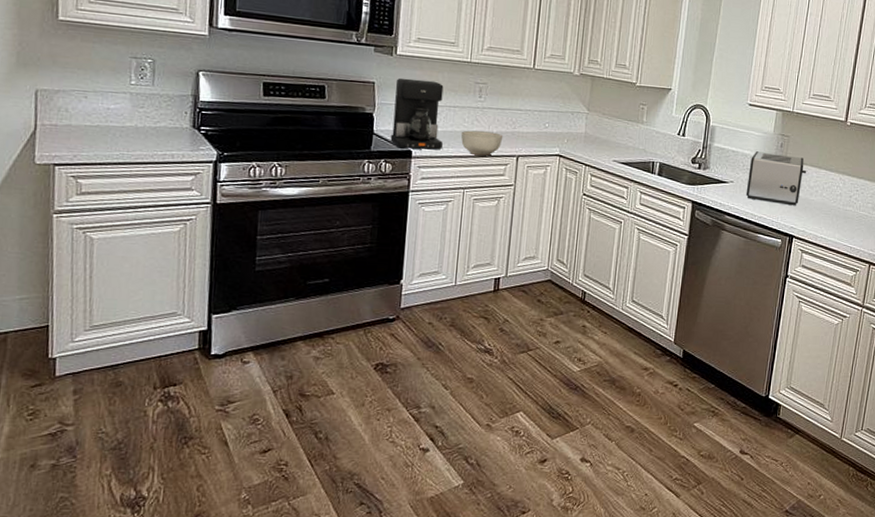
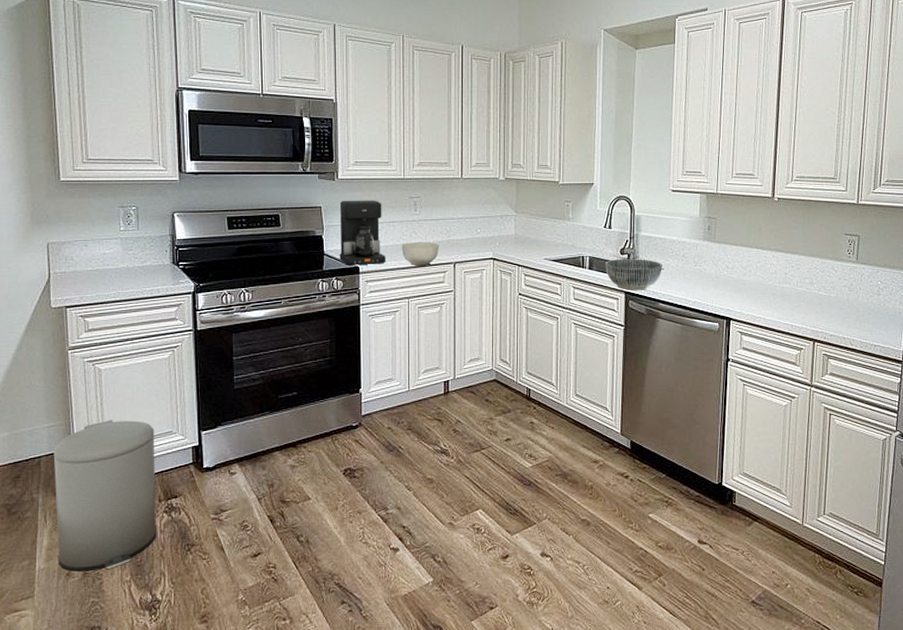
pedal bin: none [20,295,155,463] -> present [53,420,157,572]
bowl: none [675,167,733,201] -> present [606,259,663,290]
toaster: present [745,150,807,206] -> none [677,235,738,288]

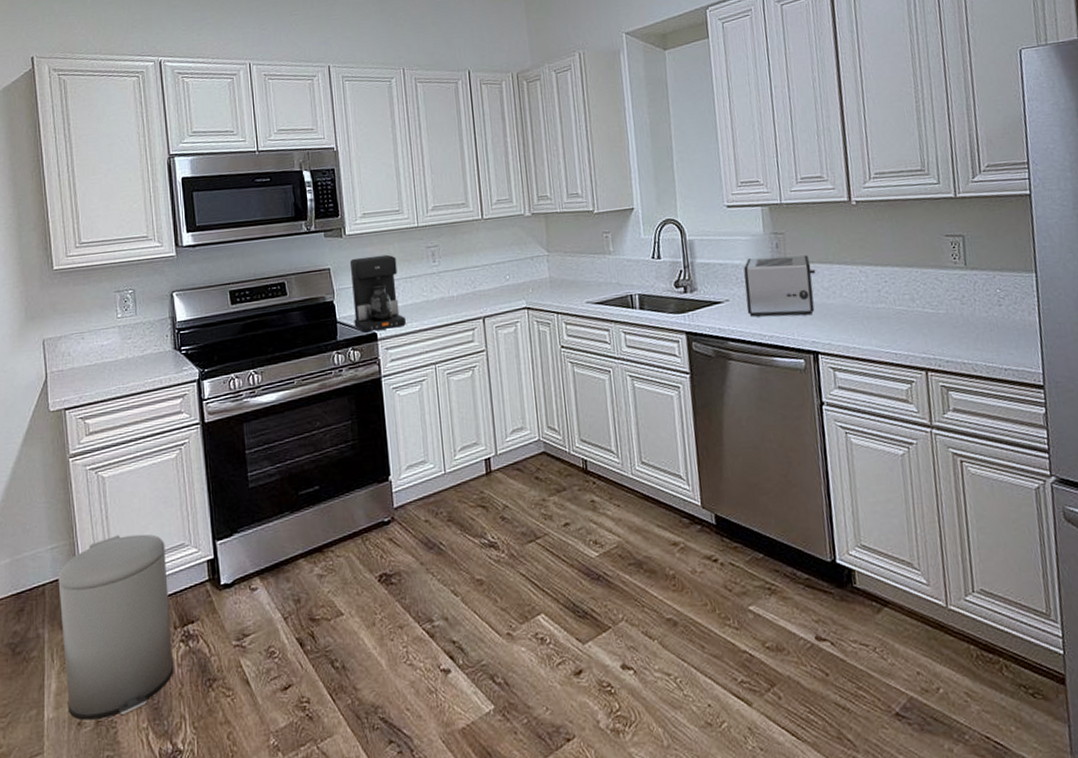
bowl: present [401,242,440,266] -> none [421,296,465,325]
bowl: present [606,259,663,290] -> none [659,290,728,330]
toaster: none [677,235,738,288] -> present [743,255,816,318]

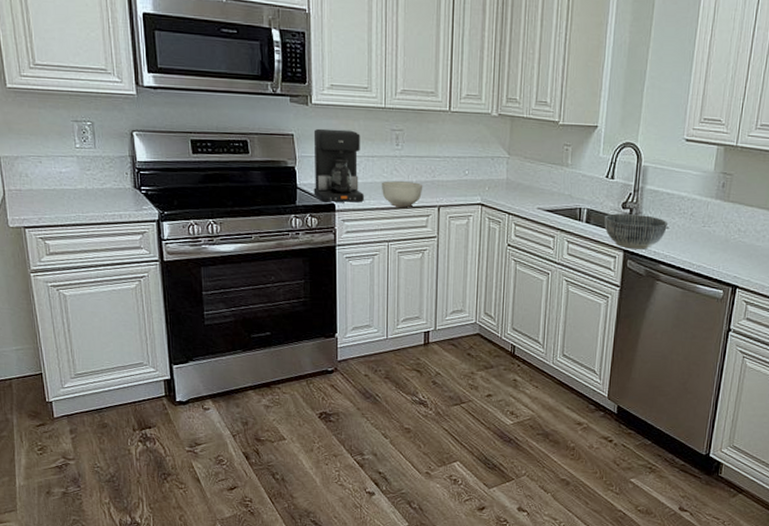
pedal bin: present [58,534,174,721] -> none [23,347,133,492]
bowl: none [421,296,465,325] -> present [381,181,423,208]
bowl: none [659,290,728,330] -> present [604,213,669,250]
toaster: present [743,255,816,318] -> none [682,192,753,253]

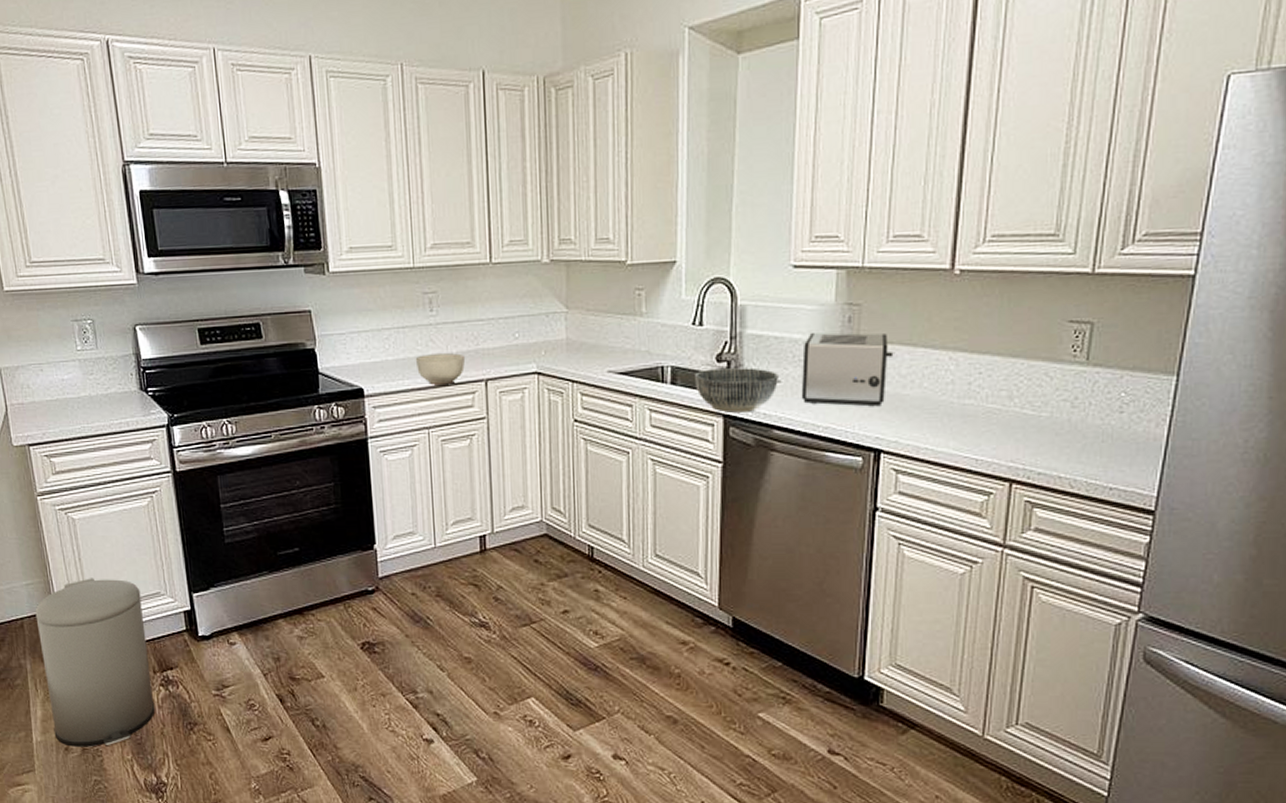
pedal bin: none [23,347,133,492] -> present [35,578,155,747]
coffee maker: present [313,128,364,203] -> none [333,298,396,387]
toaster: none [682,192,753,253] -> present [801,332,894,407]

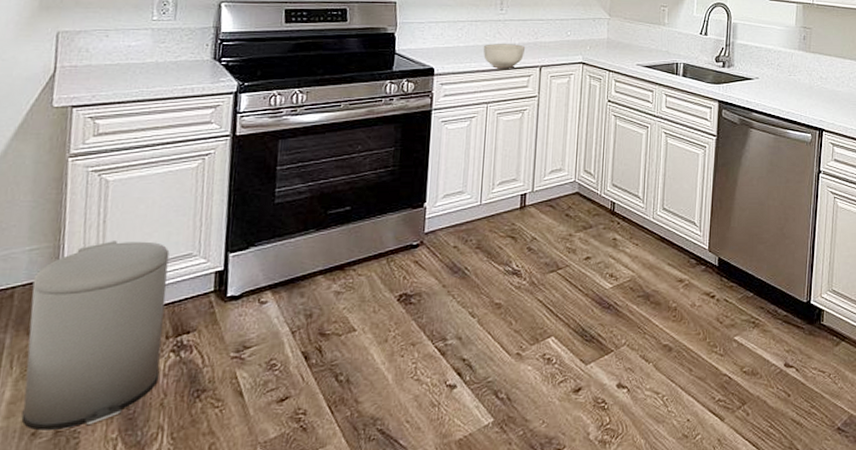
bowl: present [695,367,780,413] -> none [700,67,758,99]
toaster: present [801,332,894,407] -> none [772,44,832,99]

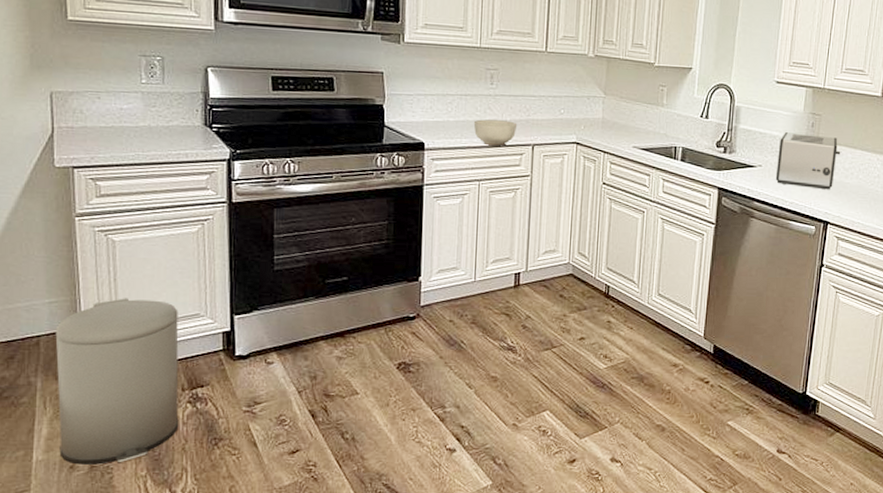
toaster: none [772,44,832,99] -> present [775,131,841,190]

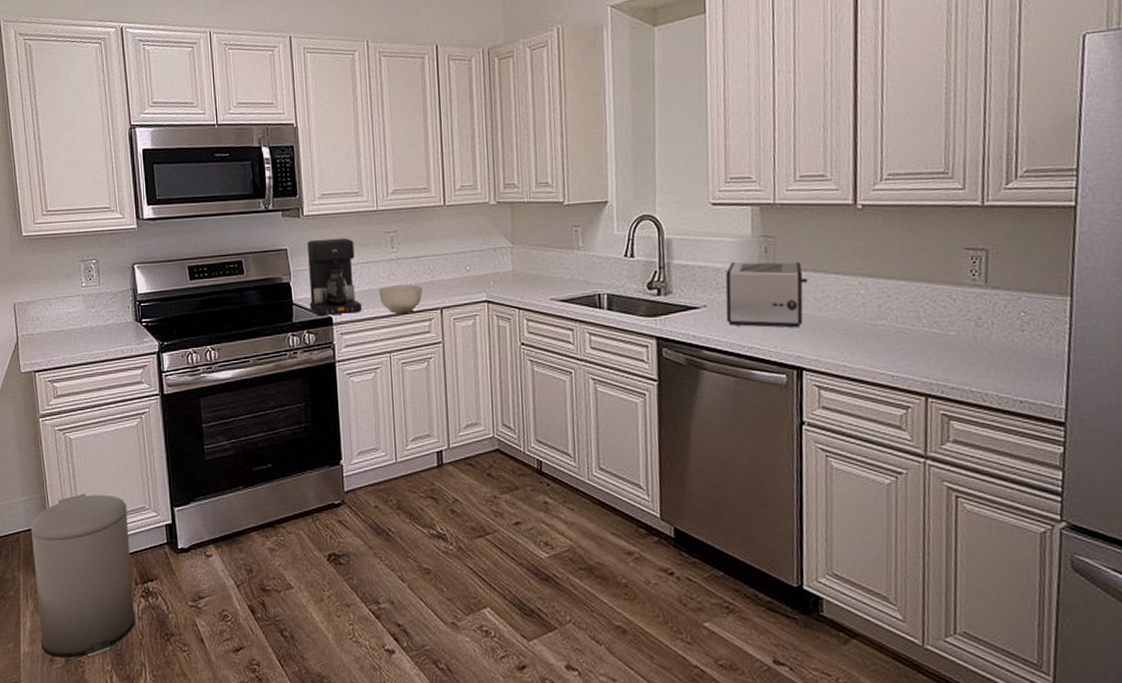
coffee maker: none [402,66,455,141] -> present [306,237,362,316]

